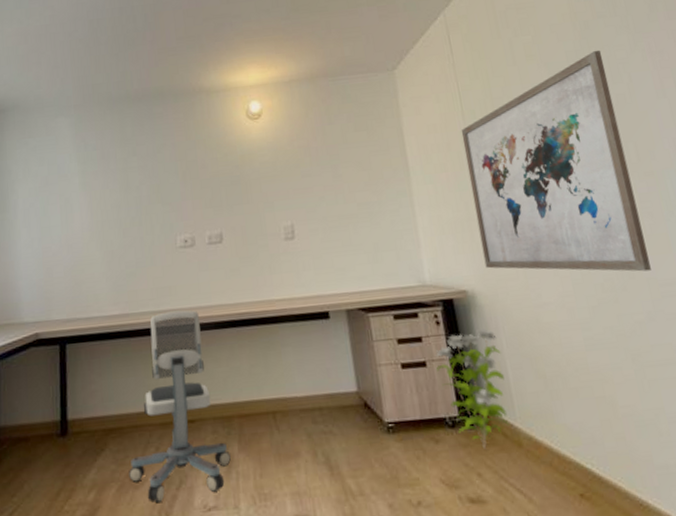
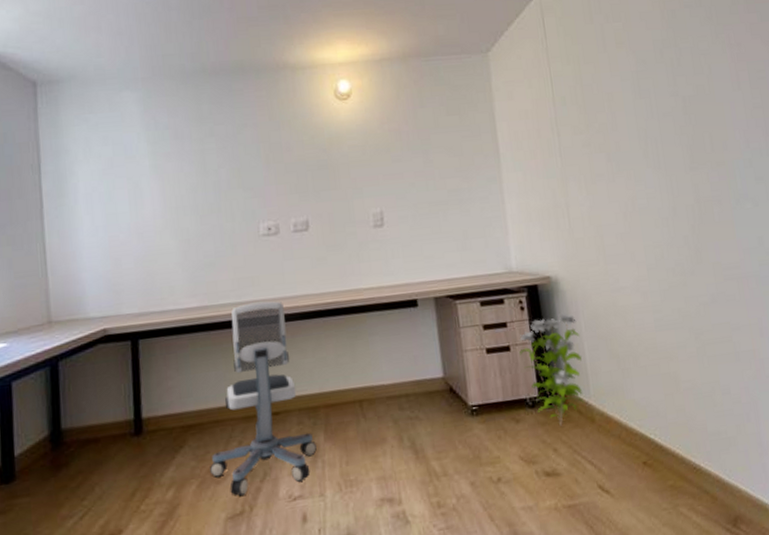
wall art: present [461,50,651,272] -> none [551,40,717,257]

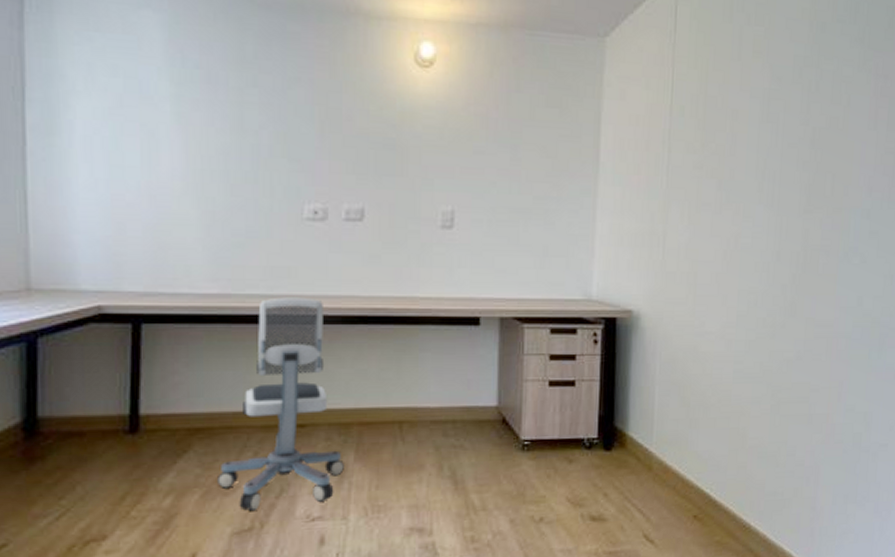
decorative plant: present [519,313,585,427] -> none [585,352,652,471]

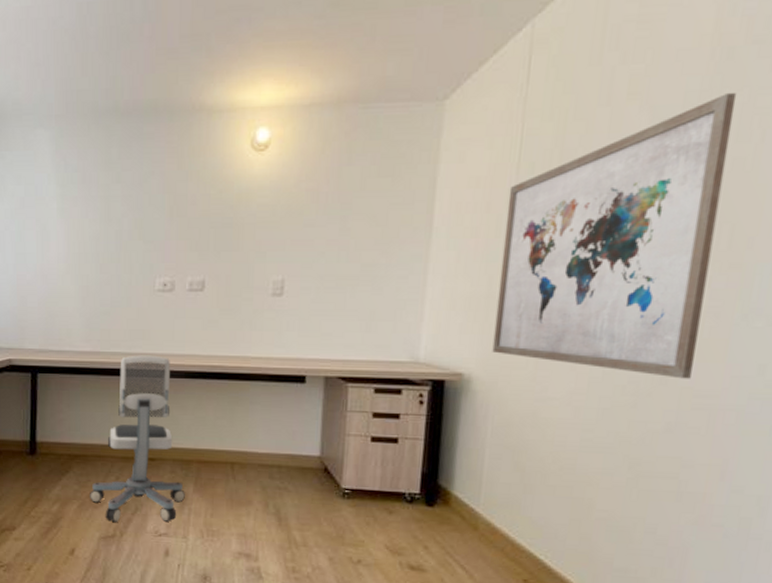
wall art: none [657,60,830,310] -> present [492,92,737,379]

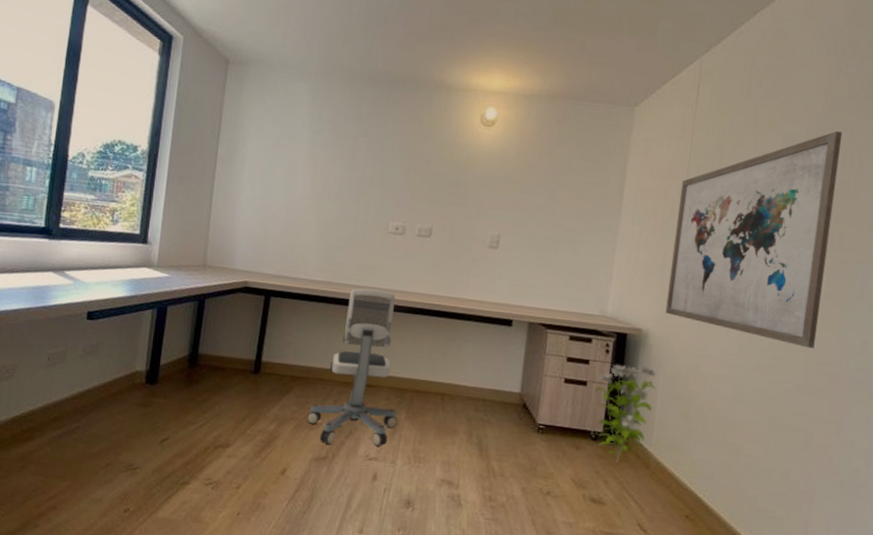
decorative plant: none [408,414,483,527] -> present [595,364,656,464]

